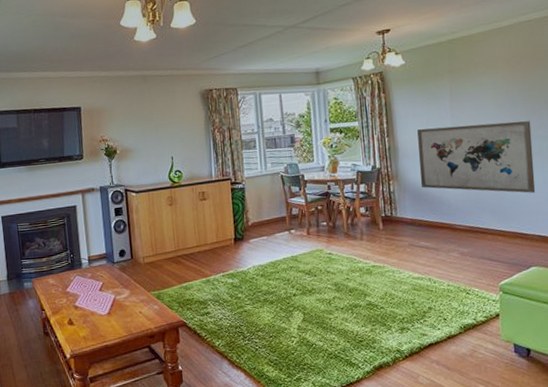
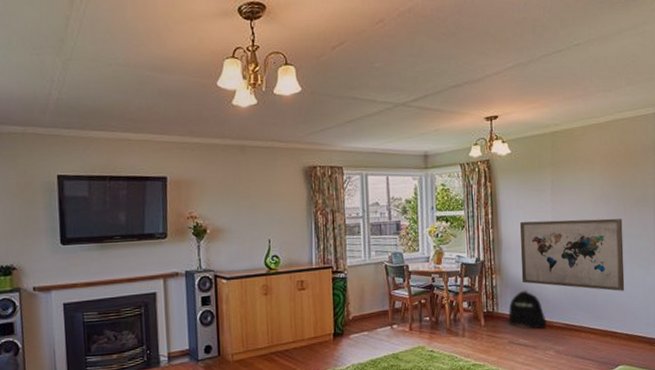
backpack: none [407,194,449,232] -> present [508,290,547,330]

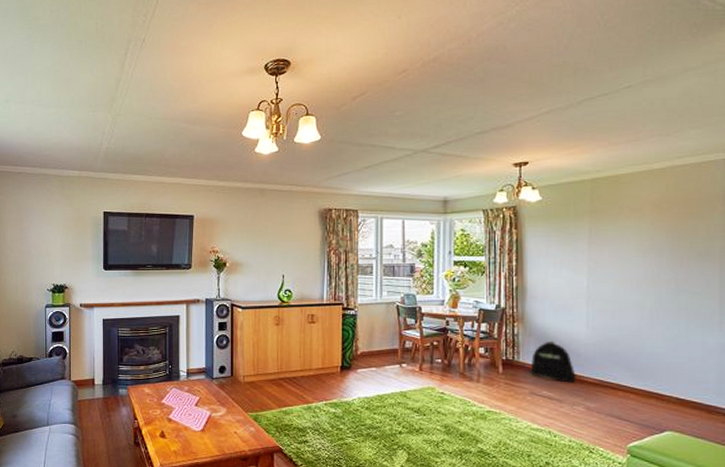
wall art: present [520,218,625,291] -> none [548,270,677,351]

